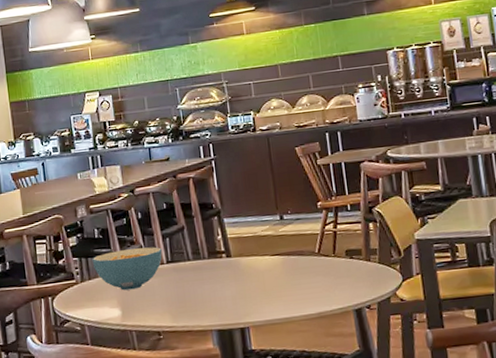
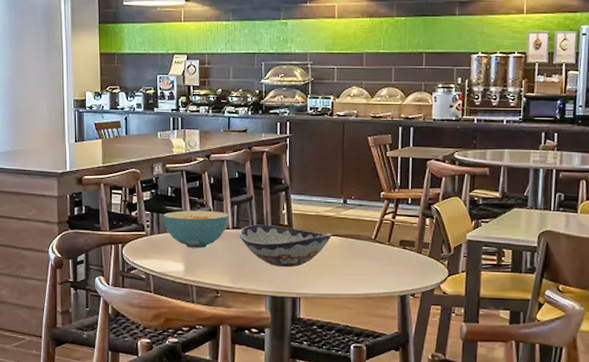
decorative bowl: none [174,252,274,297] -> present [238,224,332,268]

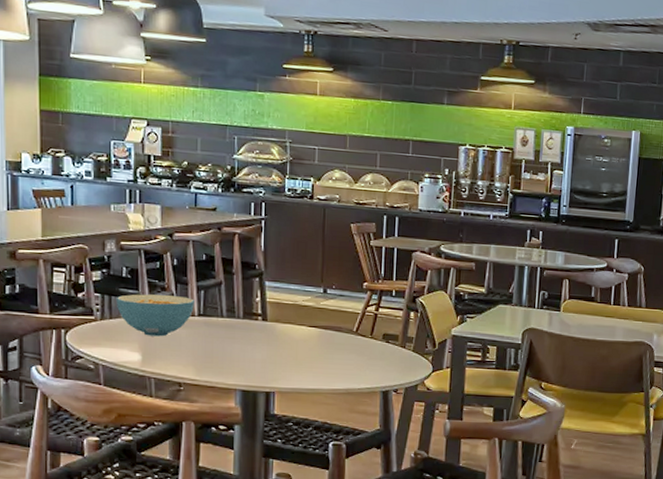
decorative bowl: present [238,224,332,268] -> none [205,312,311,360]

